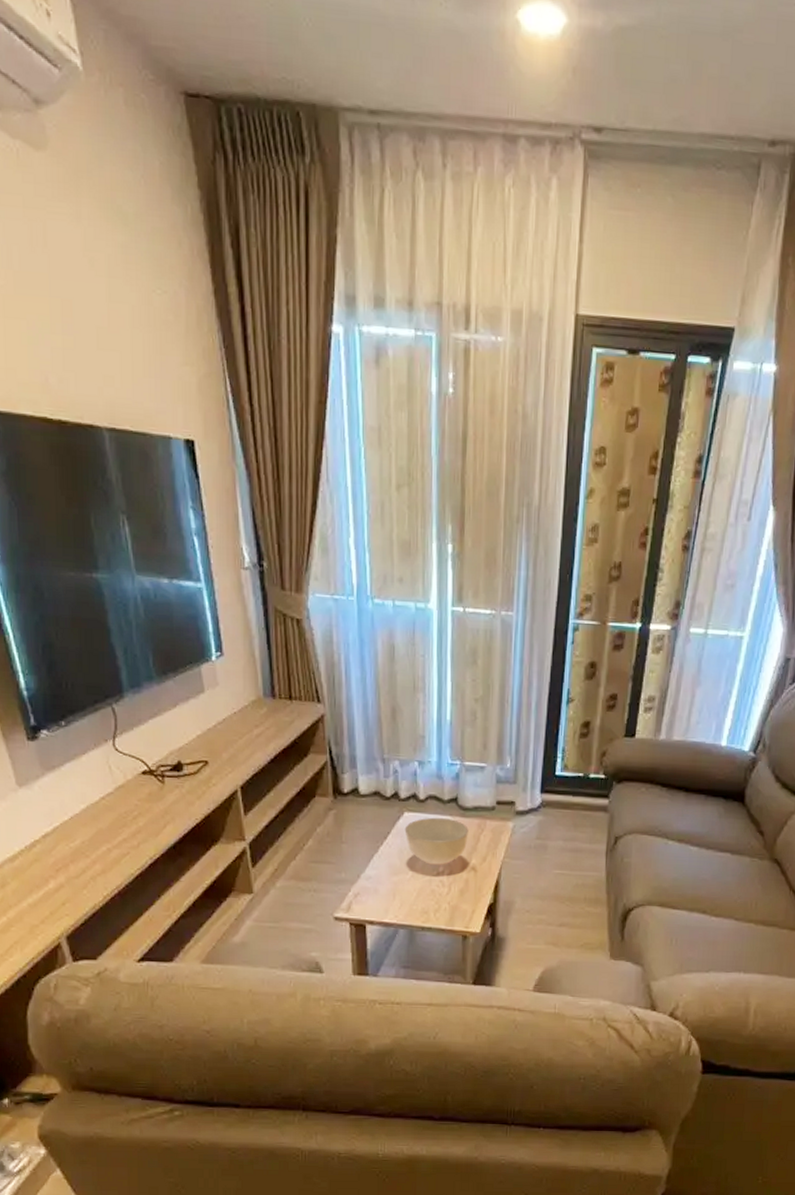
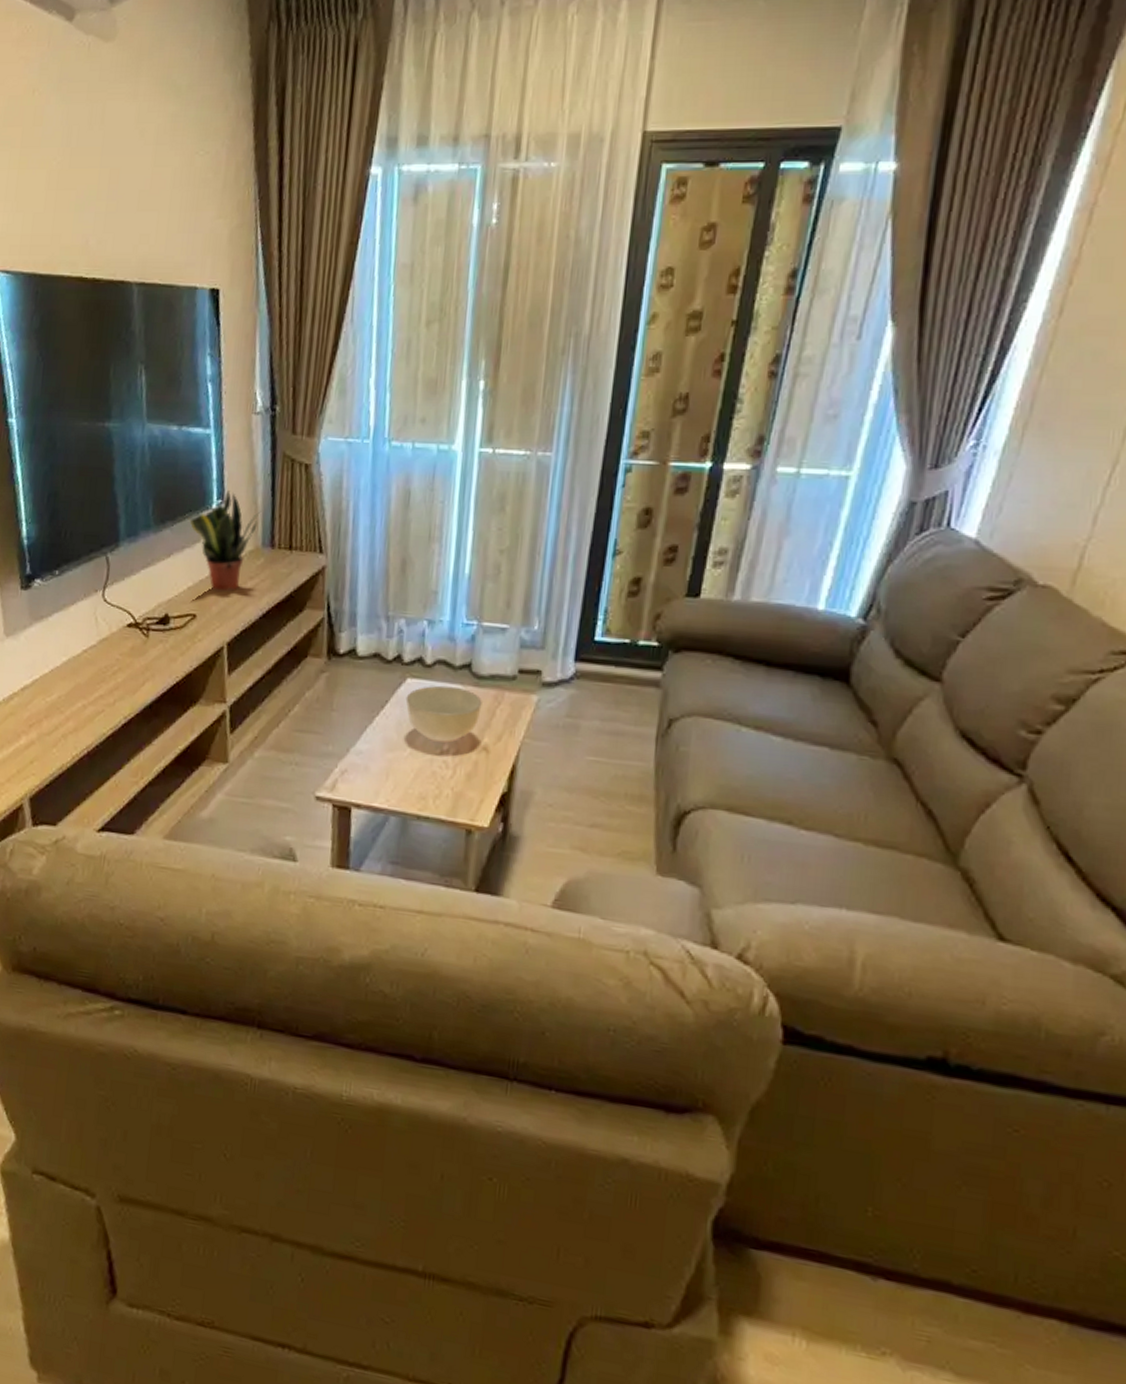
potted plant: none [189,643,261,739] -> present [188,490,263,592]

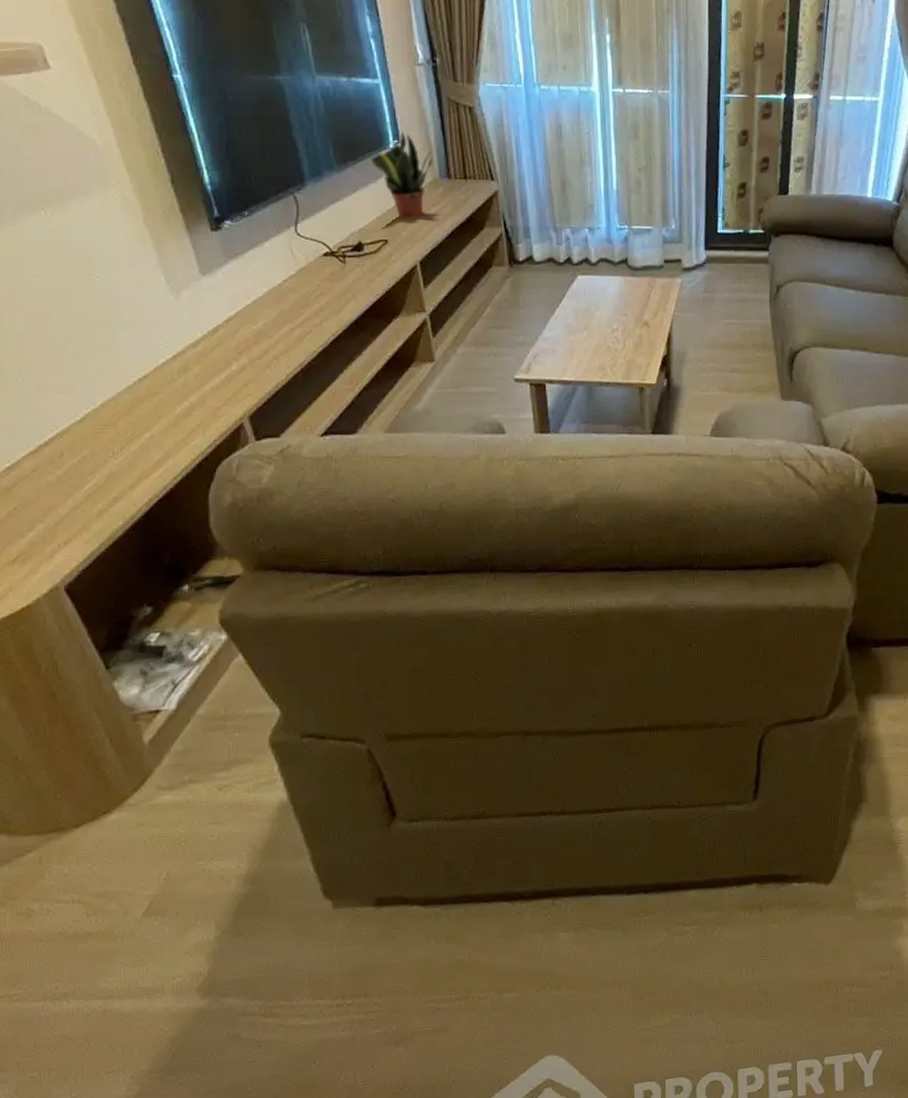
bowl: present [405,685,482,744] -> none [578,278,640,324]

